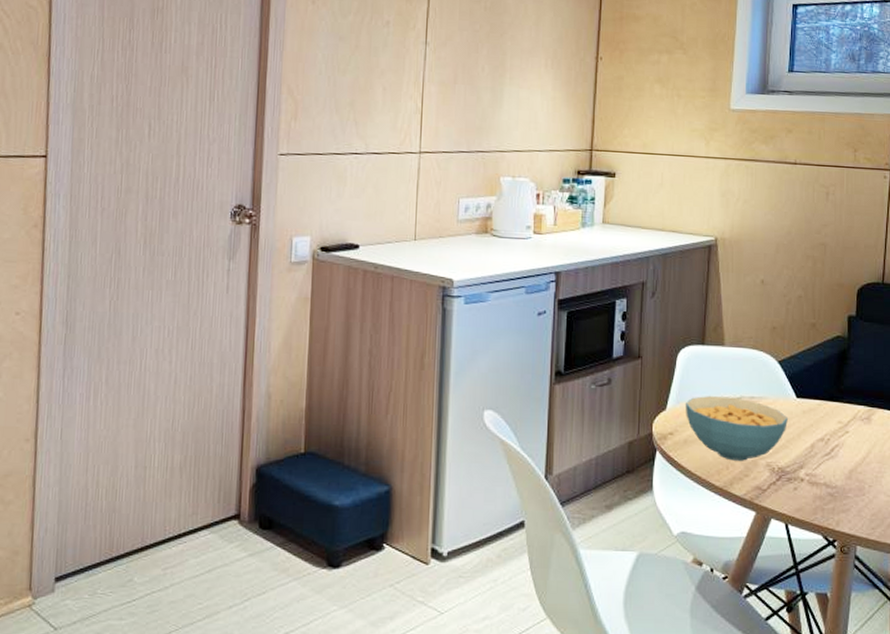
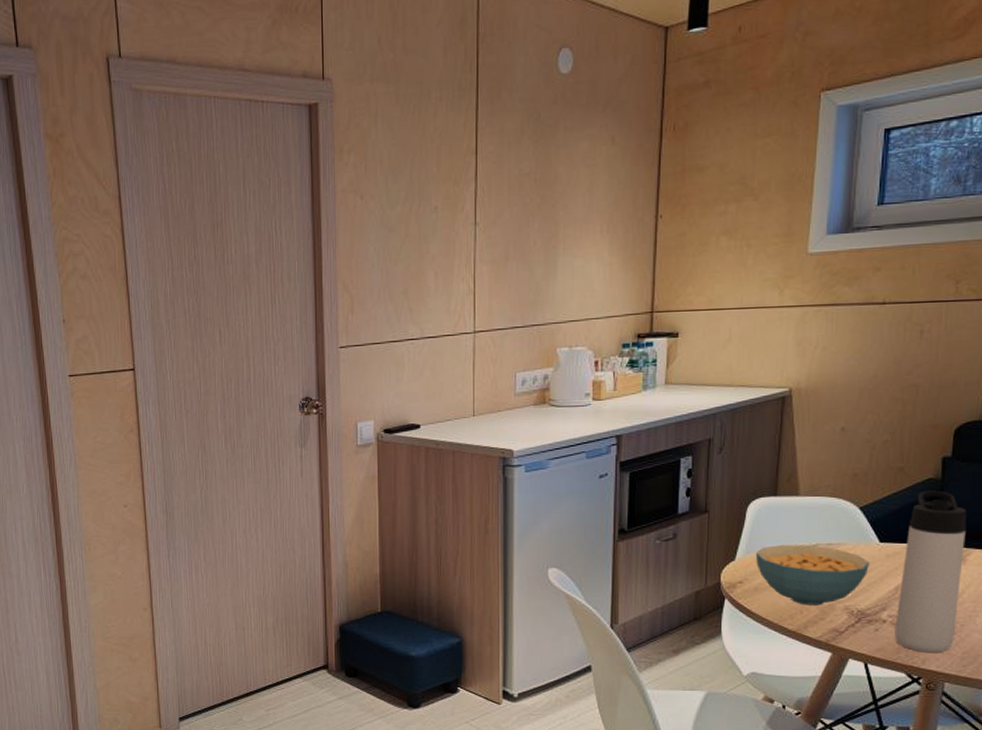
thermos bottle: none [811,348,870,514] -> present [894,490,967,652]

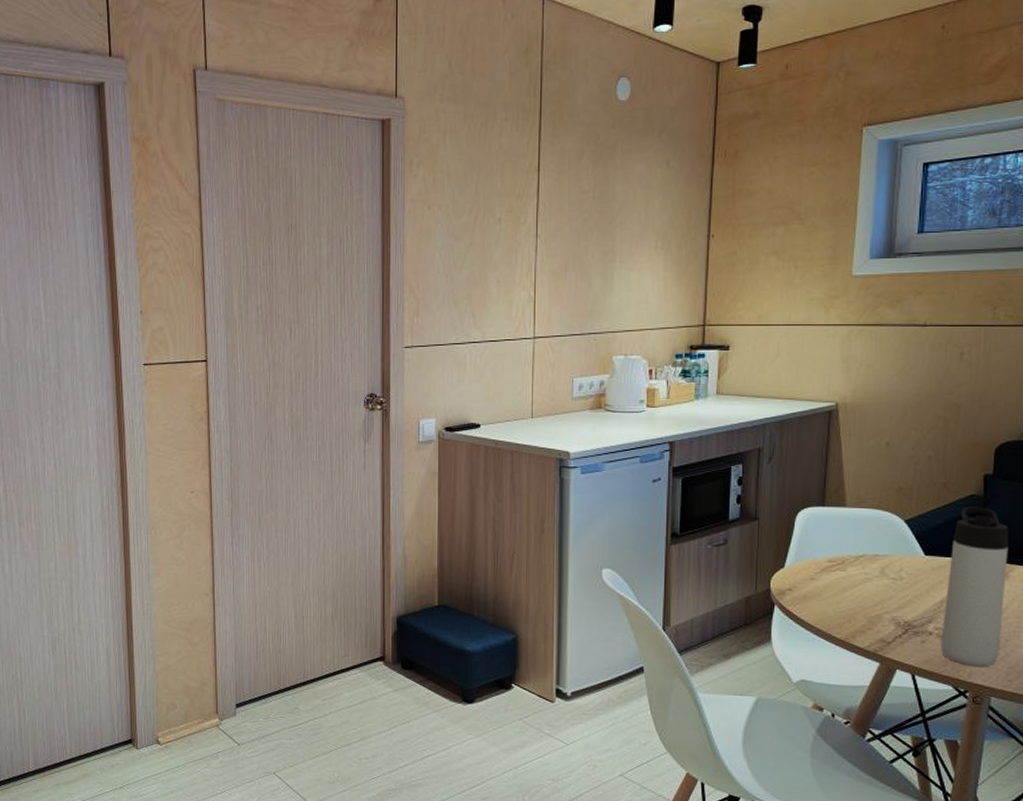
cereal bowl: present [755,545,869,605] -> none [804,554,915,615]

